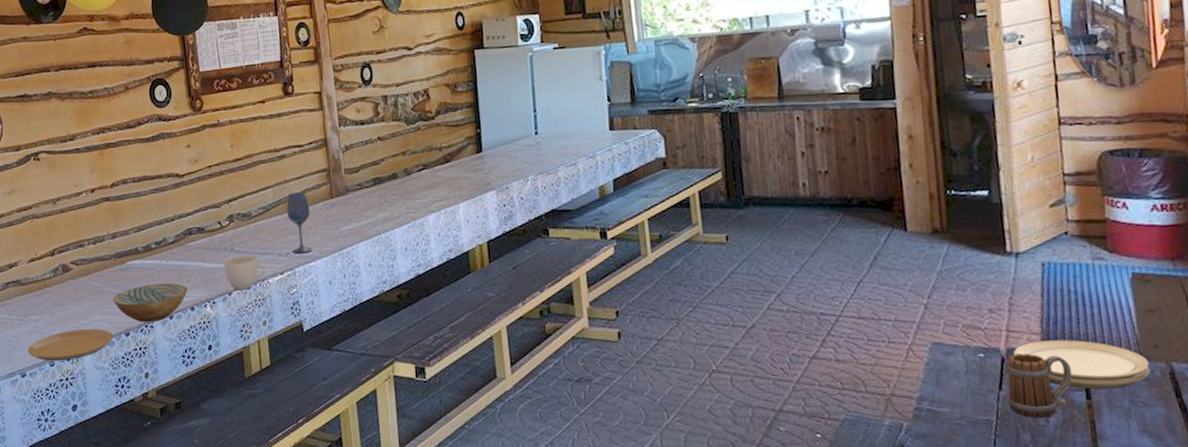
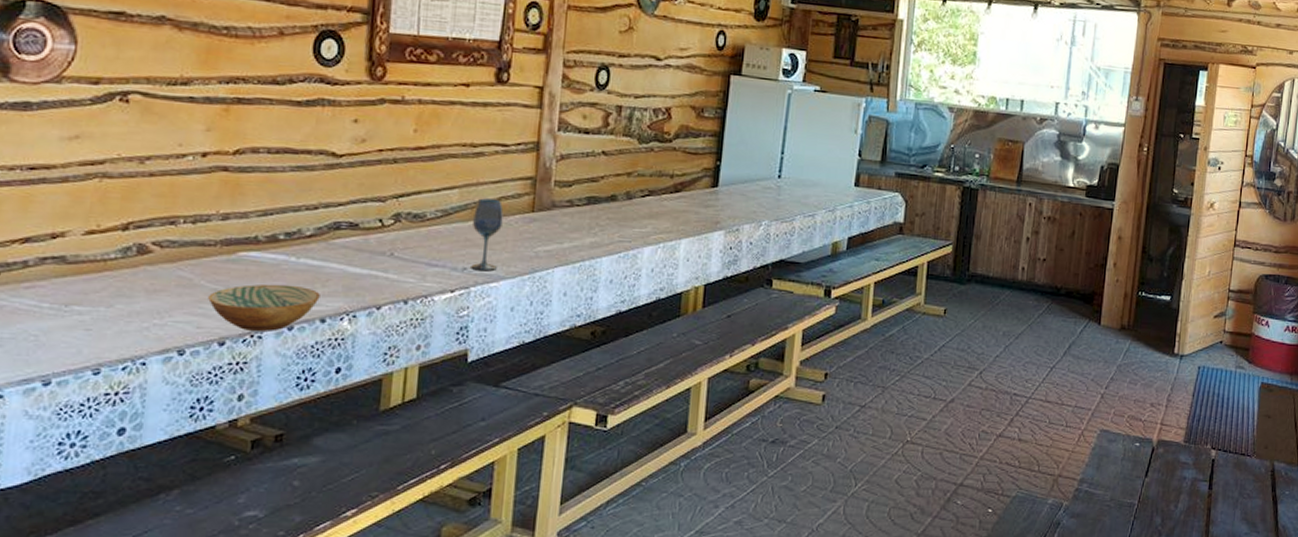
plate: present [28,329,114,361] -> none [60,331,200,369]
cup: present [224,255,266,291] -> none [376,264,432,306]
beer mug: present [1007,353,1073,418] -> none [1149,445,1203,504]
plate: present [1014,340,1151,390] -> none [1163,435,1259,482]

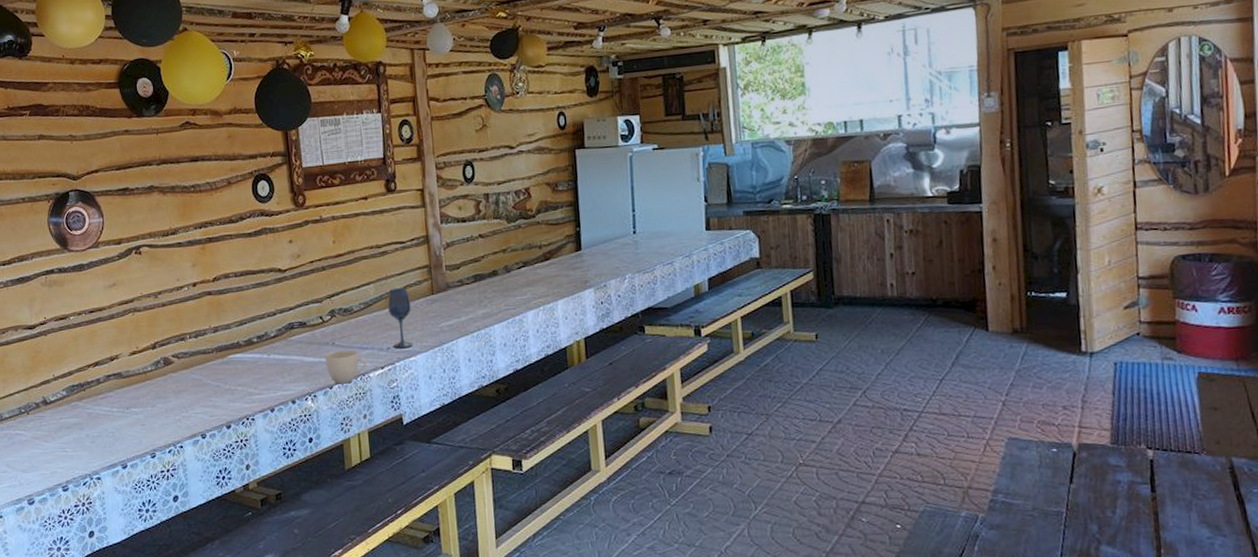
bowl: present [208,284,320,331] -> none [214,376,289,415]
cup: none [376,264,432,306] -> present [325,350,366,384]

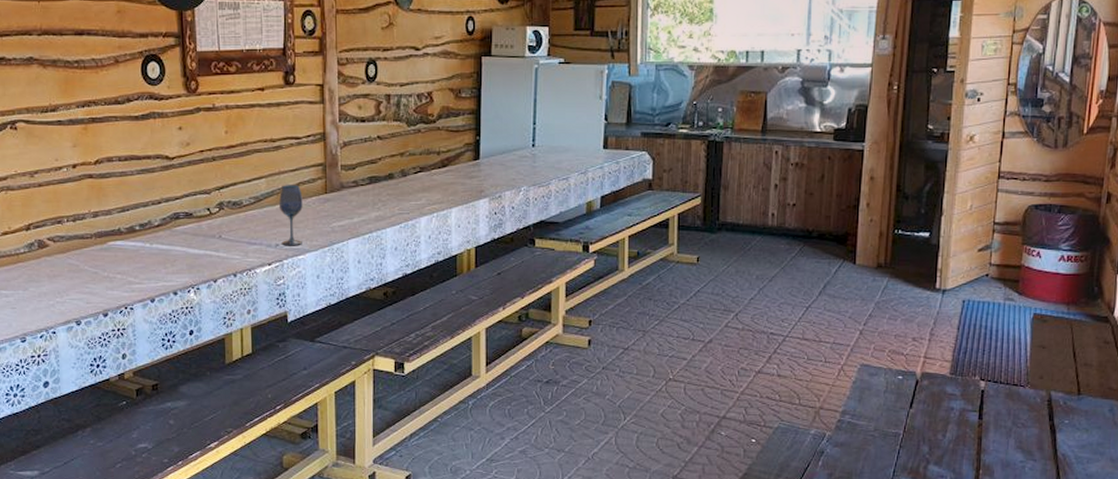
cup: present [325,350,366,384] -> none [211,244,253,278]

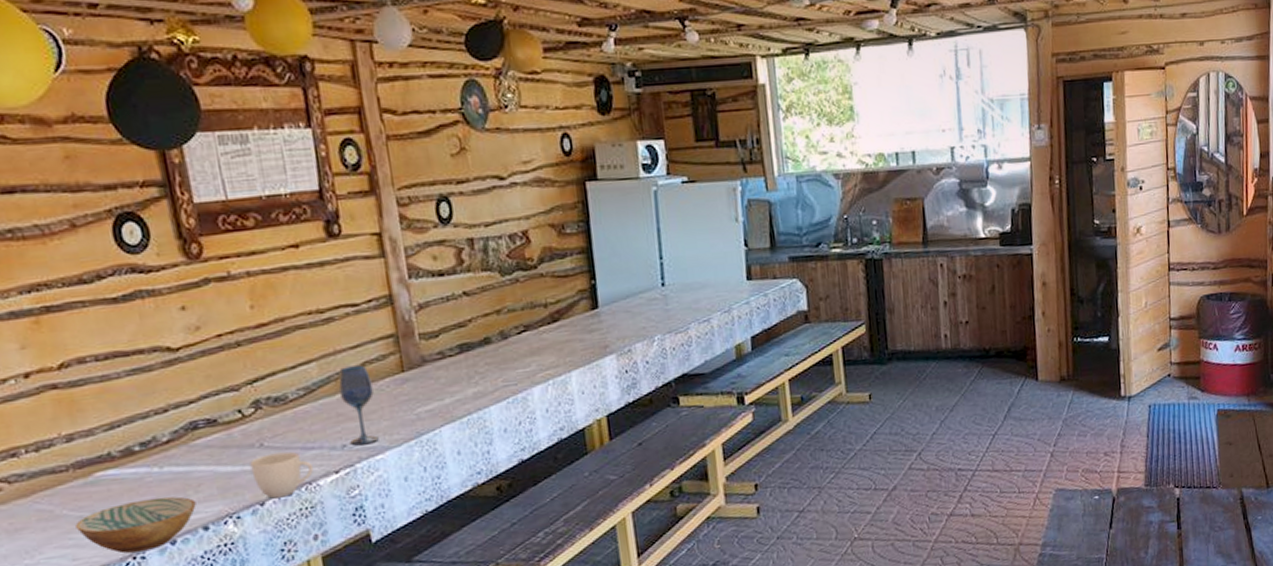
bowl: none [92,266,171,304] -> present [75,496,197,554]
cup: none [211,244,253,278] -> present [250,451,313,499]

